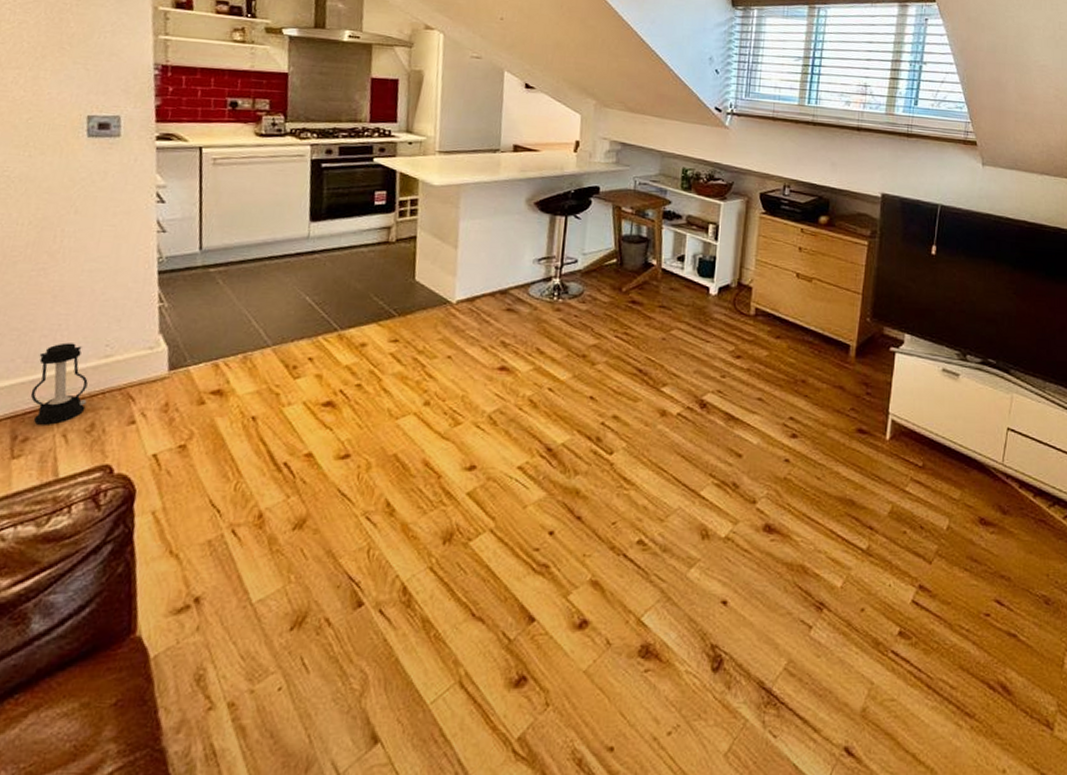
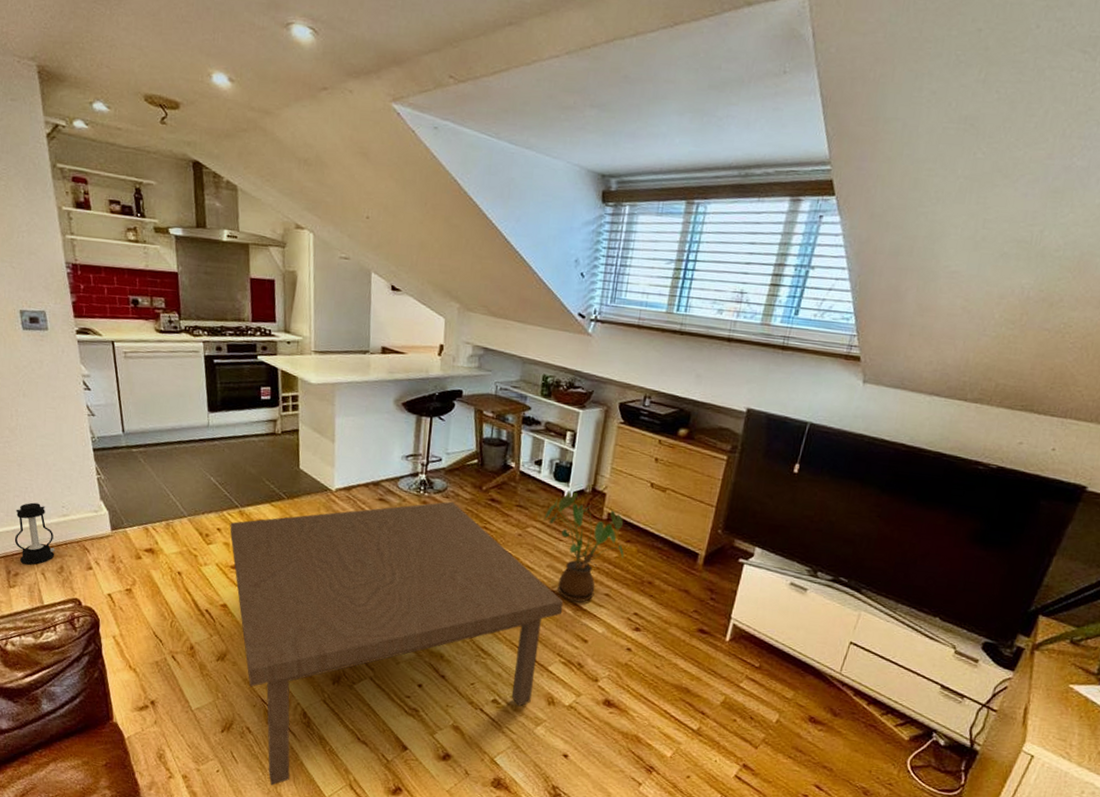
coffee table: none [324,306,714,699] -> present [230,501,564,786]
house plant: none [689,287,775,411] -> present [543,491,624,603]

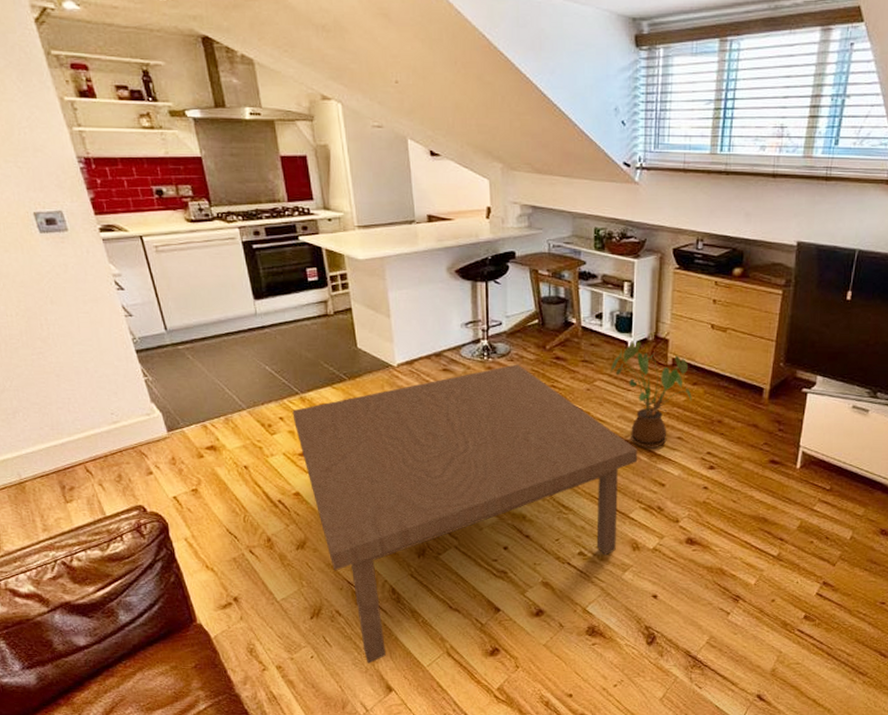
lantern: present [14,502,55,565] -> none [61,413,110,477]

